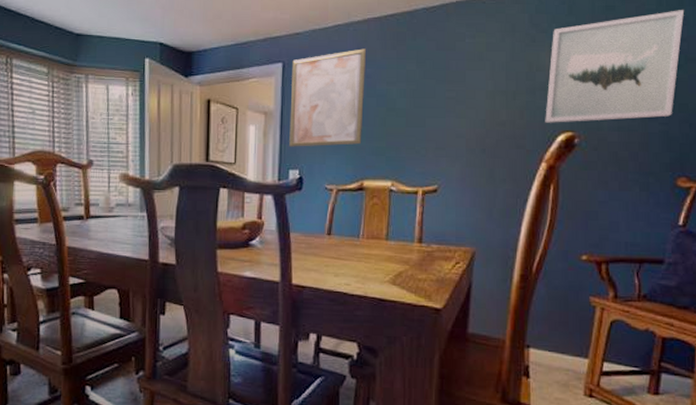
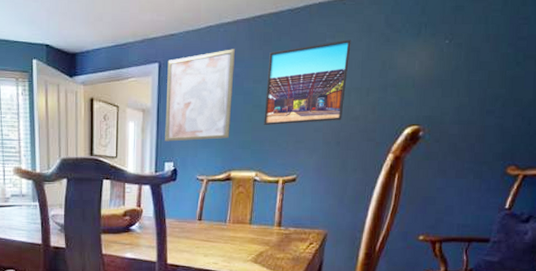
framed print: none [399,40,493,131] -> present [264,39,351,126]
wall art: present [545,10,685,123] -> none [394,10,527,117]

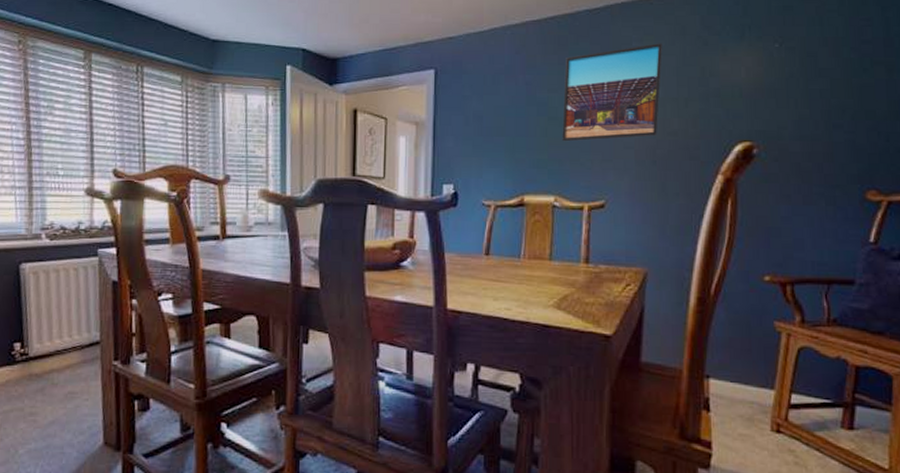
wall art: present [165,49,236,142] -> none [443,53,526,160]

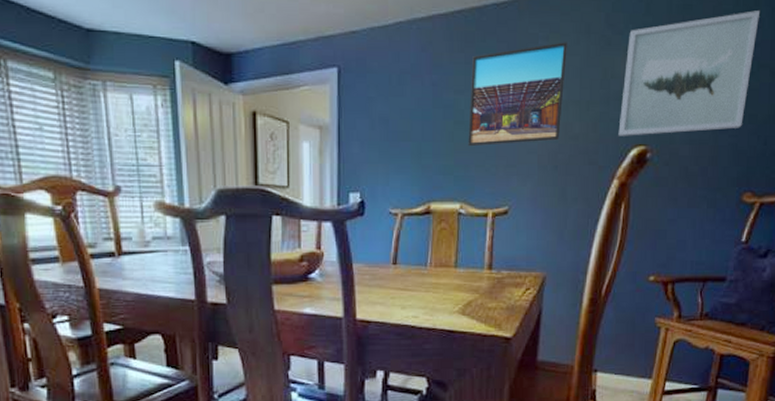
wall art: none [720,10,869,132] -> present [618,11,761,136]

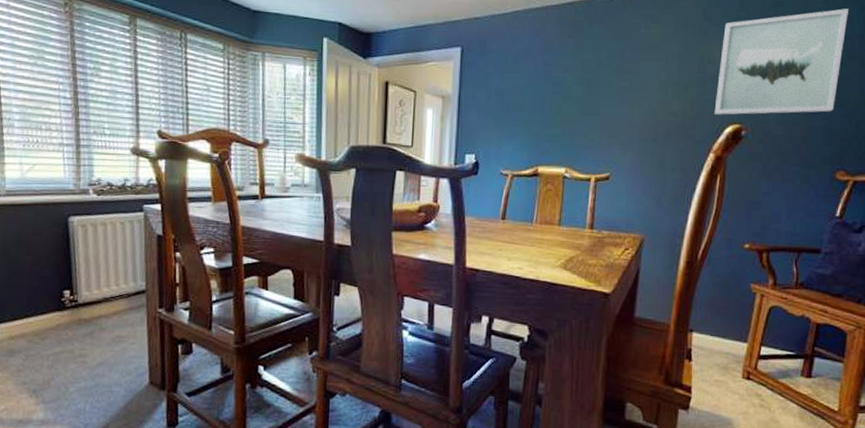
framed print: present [468,42,567,147] -> none [574,31,667,119]

